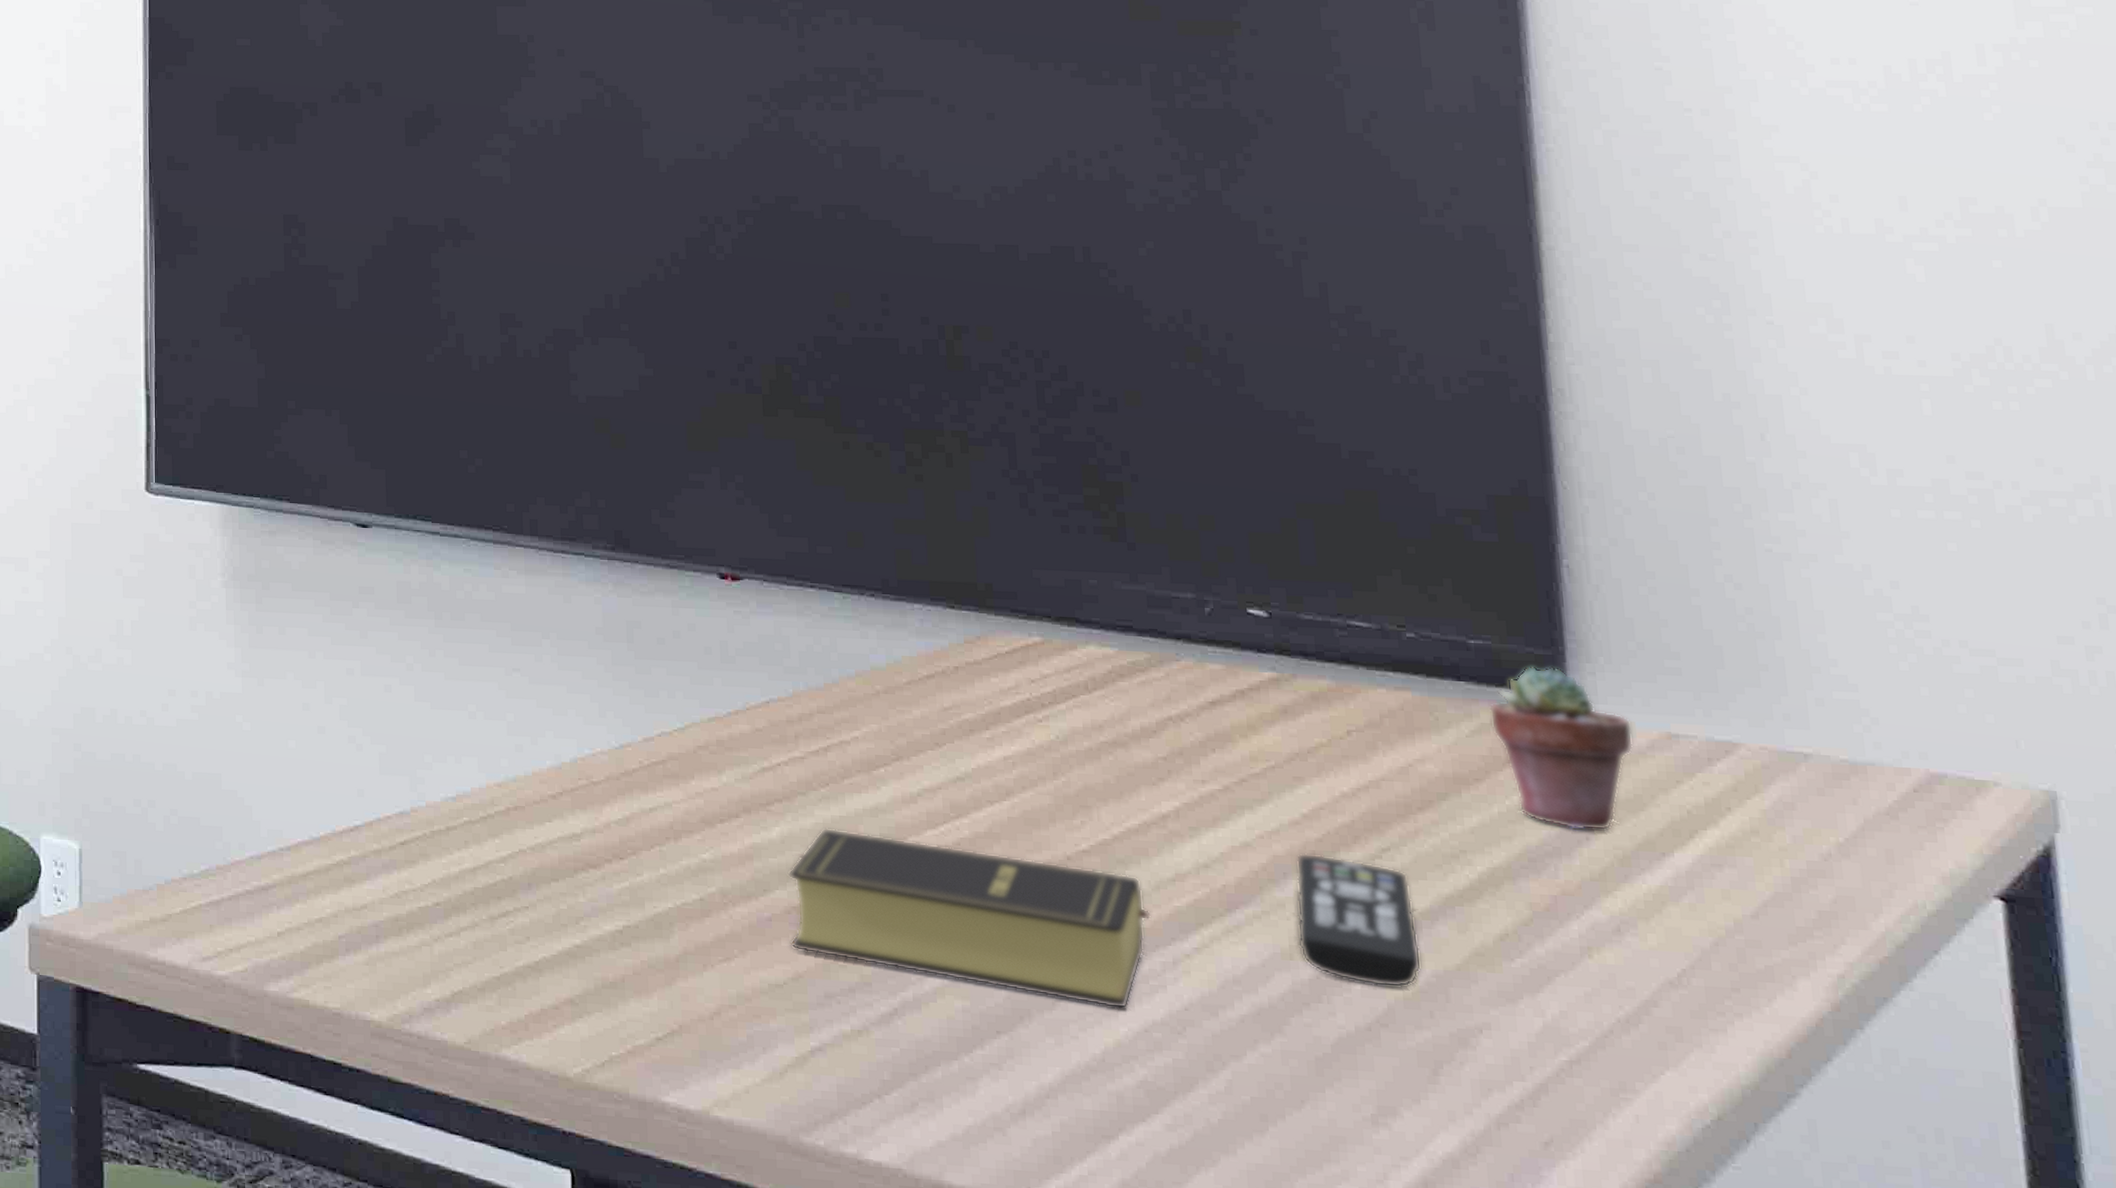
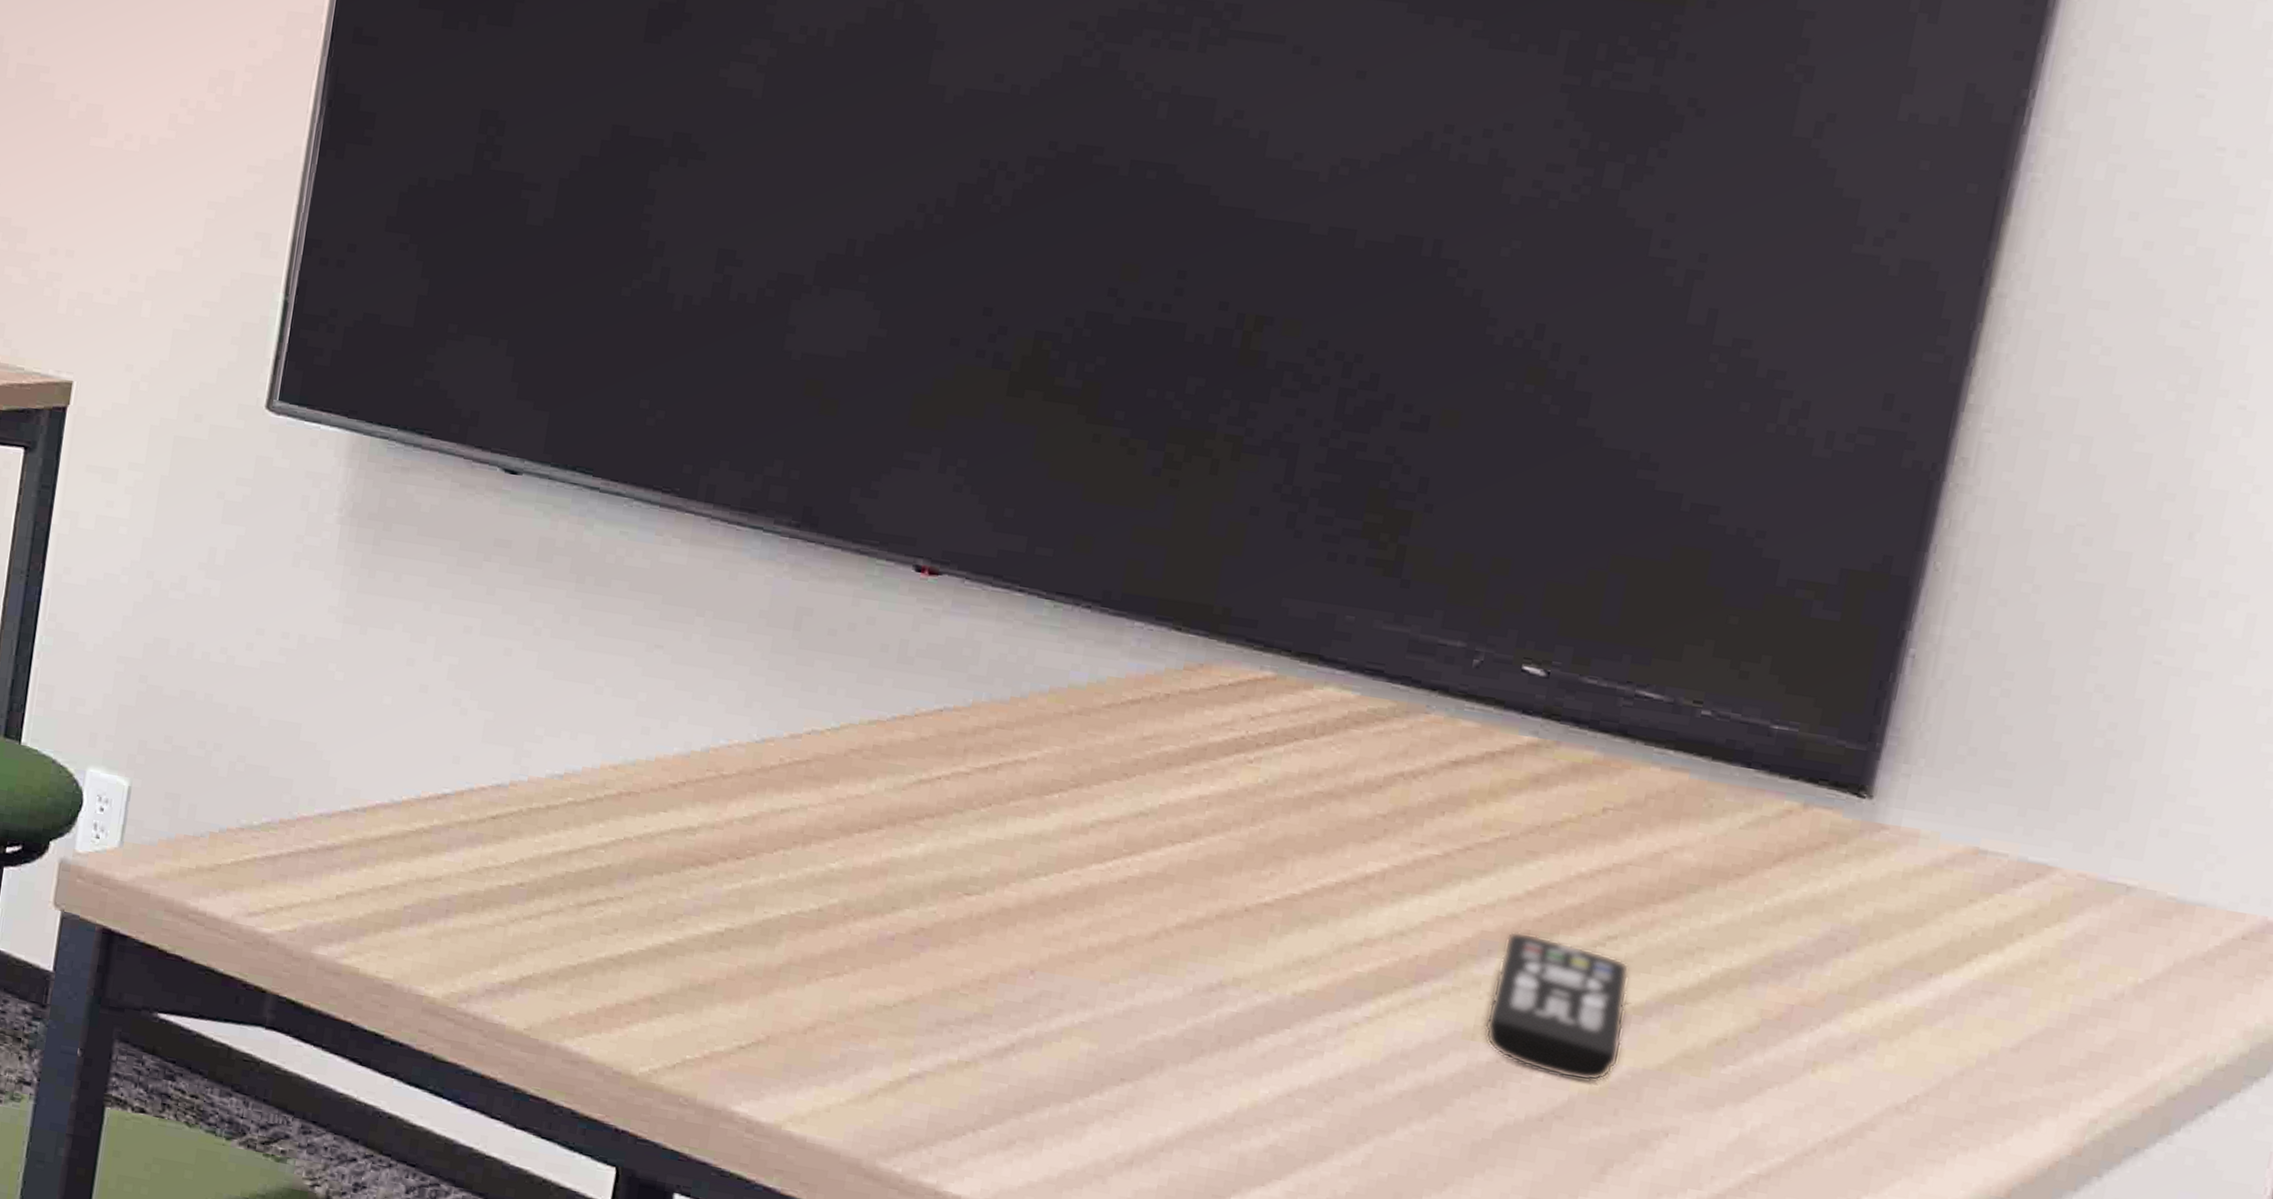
book: present [787,828,1151,1009] -> none [909,849,1326,1071]
potted succulent: present [1489,666,1634,831] -> none [1772,760,1937,944]

